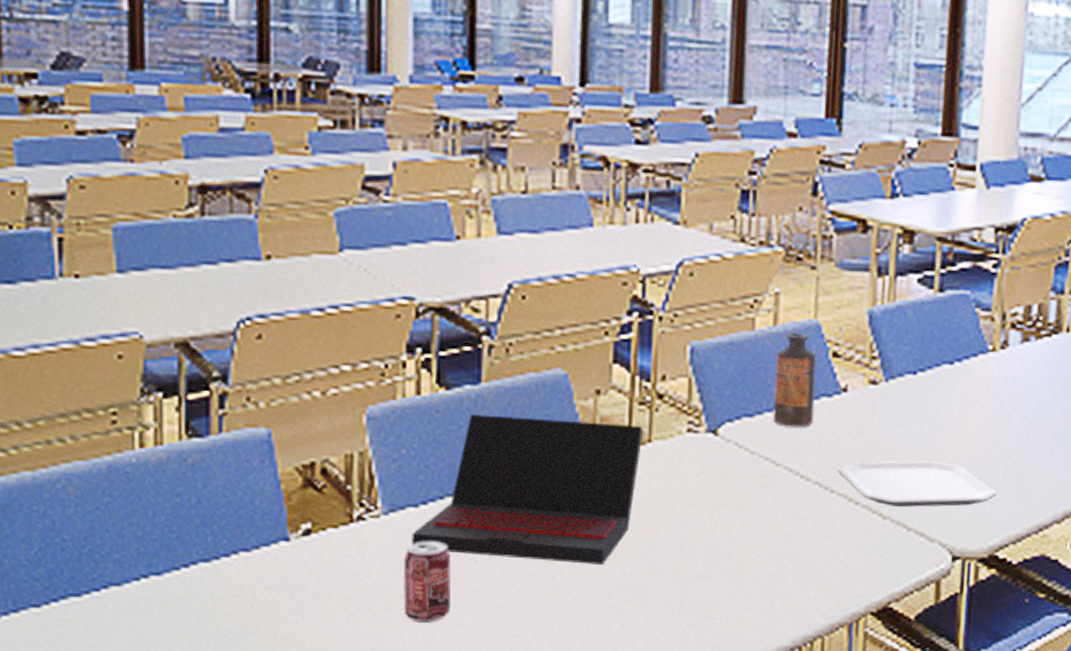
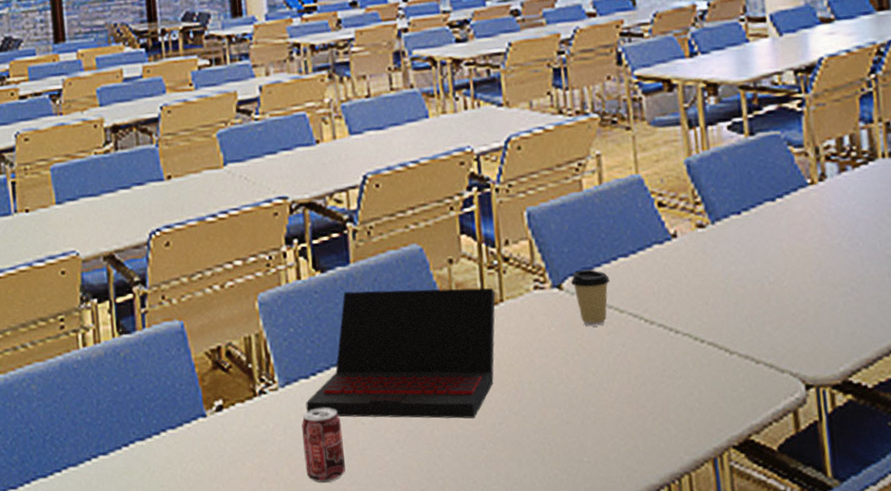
coffee cup: none [727,416,770,478] -> present [570,269,610,327]
bottle: present [773,332,817,428] -> none [605,188,650,276]
plate: present [837,461,997,507] -> none [679,294,840,341]

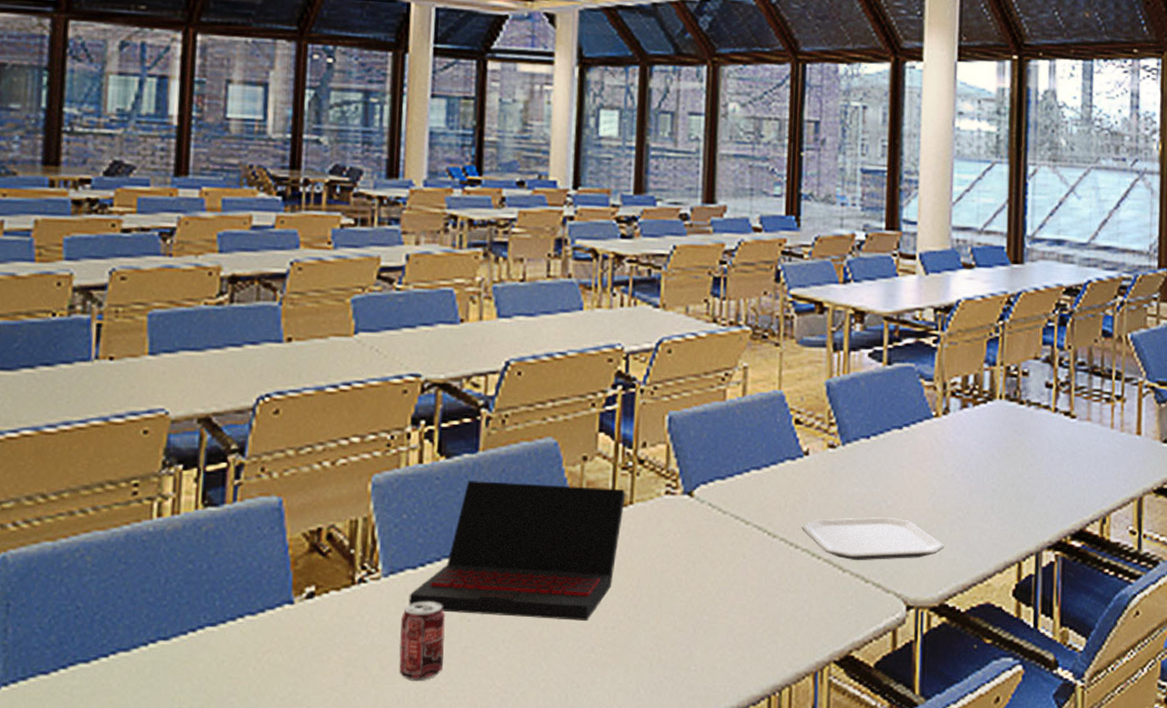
coffee cup: present [570,269,610,327] -> none [701,479,740,536]
plate: none [679,294,840,341] -> present [801,517,945,560]

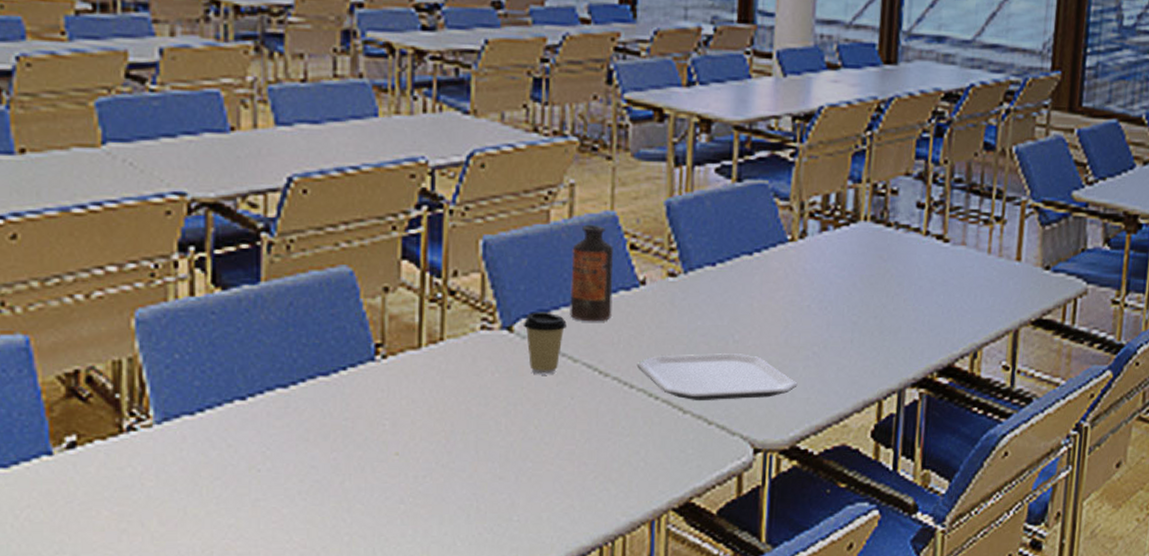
beverage can: present [399,601,445,681] -> none [180,450,231,537]
laptop: present [409,481,626,620] -> none [187,315,435,469]
coffee cup: none [701,479,740,536] -> present [522,312,567,375]
bottle: none [743,402,782,488] -> present [570,224,614,322]

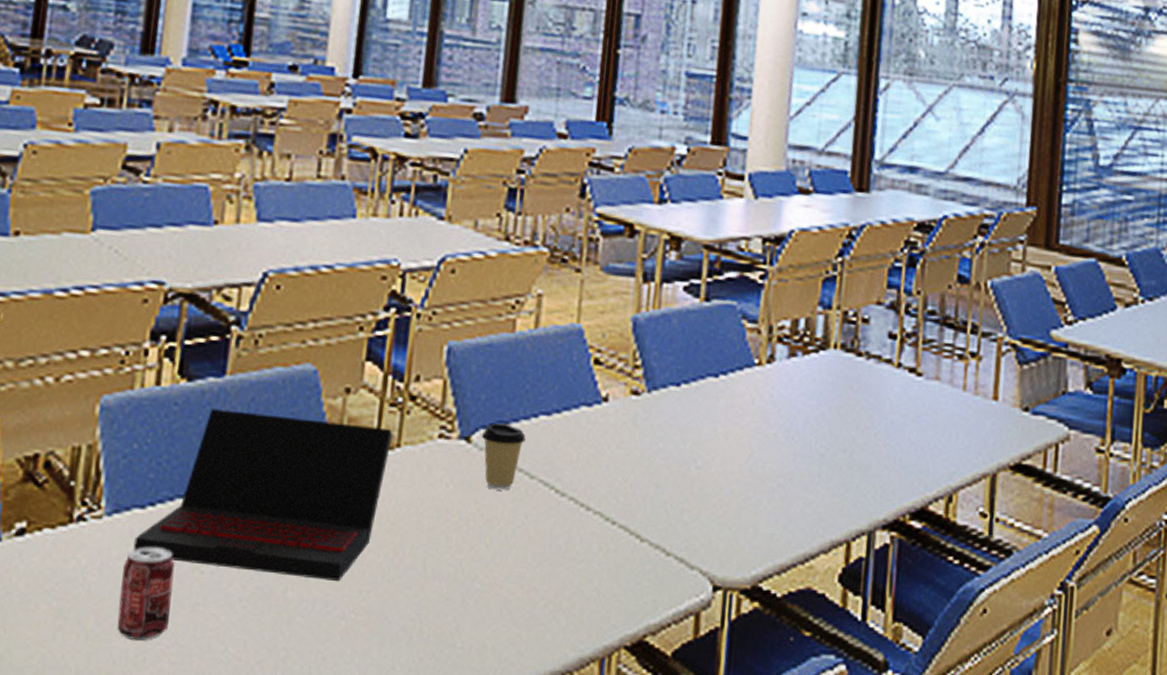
beverage can: none [180,450,231,537] -> present [117,547,175,641]
laptop: none [187,315,435,469] -> present [133,409,393,581]
bottle: present [570,224,614,322] -> none [529,336,578,438]
plate: present [636,353,798,400] -> none [594,477,762,530]

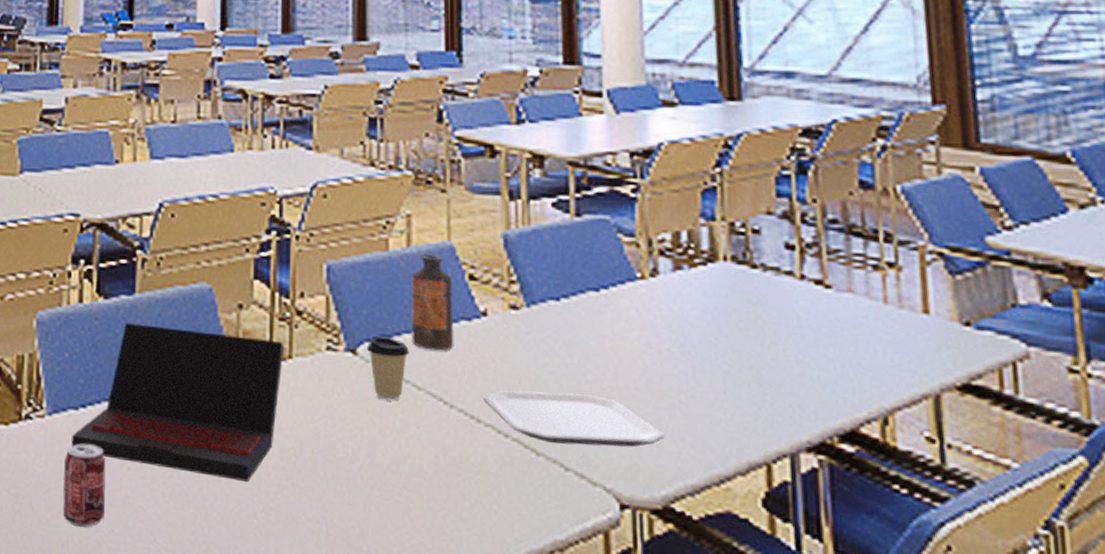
bottle: none [529,336,578,438] -> present [411,253,454,351]
plate: none [594,477,762,530] -> present [483,390,665,447]

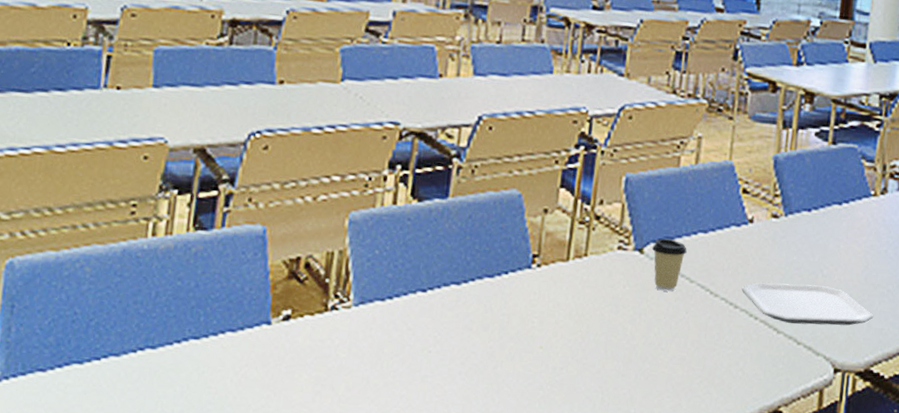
beverage can: present [63,443,106,528] -> none [363,331,409,404]
laptop: present [71,323,285,482] -> none [375,224,582,360]
bottle: present [411,253,454,351] -> none [690,170,730,251]

